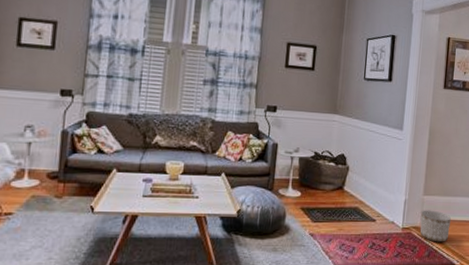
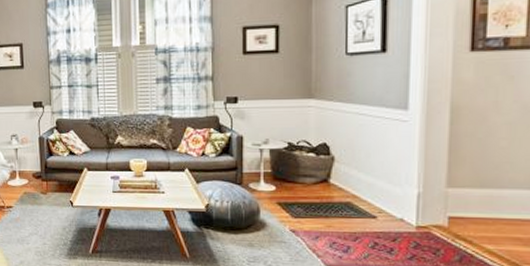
planter: present [420,210,451,242] -> none [443,205,494,245]

